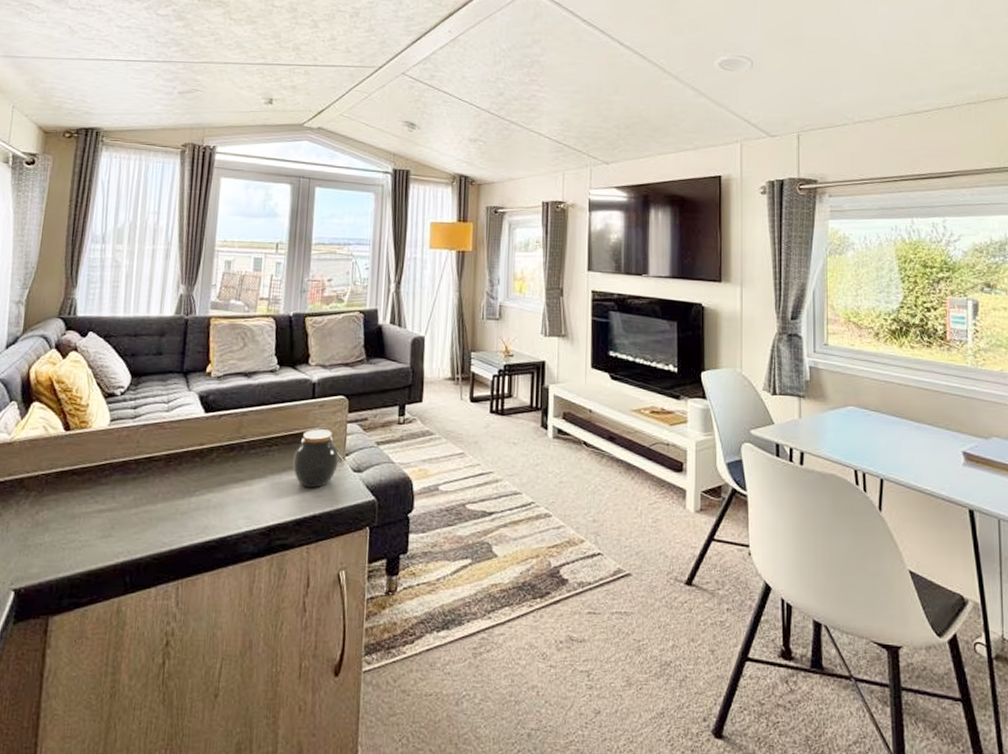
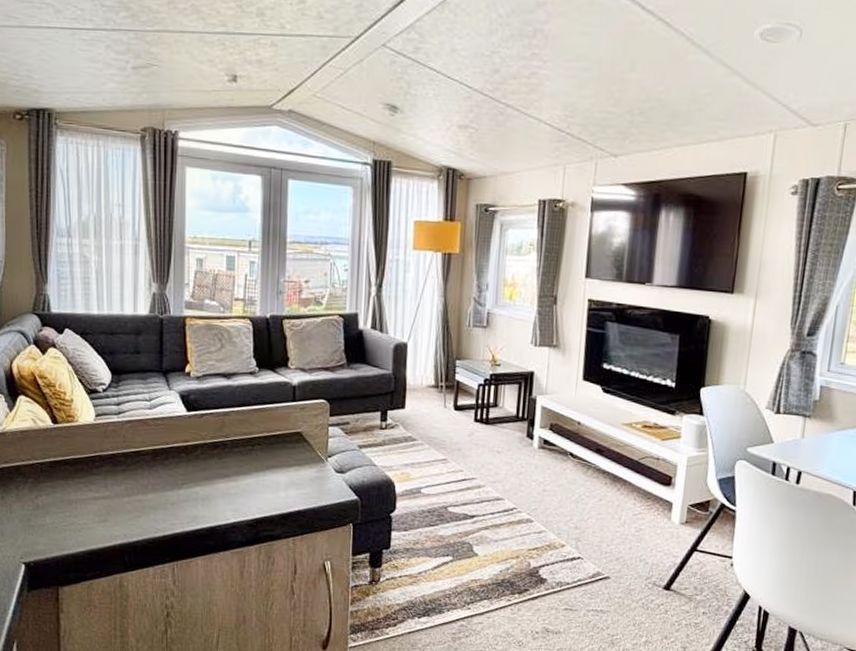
jar: present [293,429,340,488] -> none [276,431,322,486]

